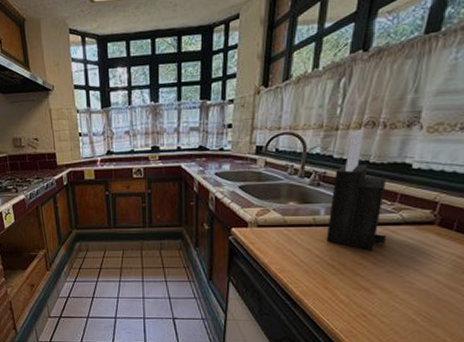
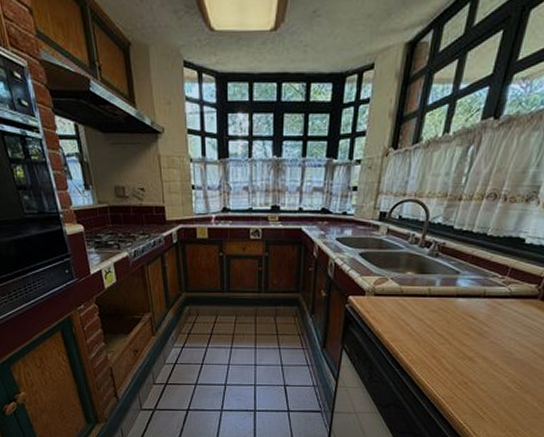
knife block: present [326,129,387,251] -> none [439,201,502,322]

